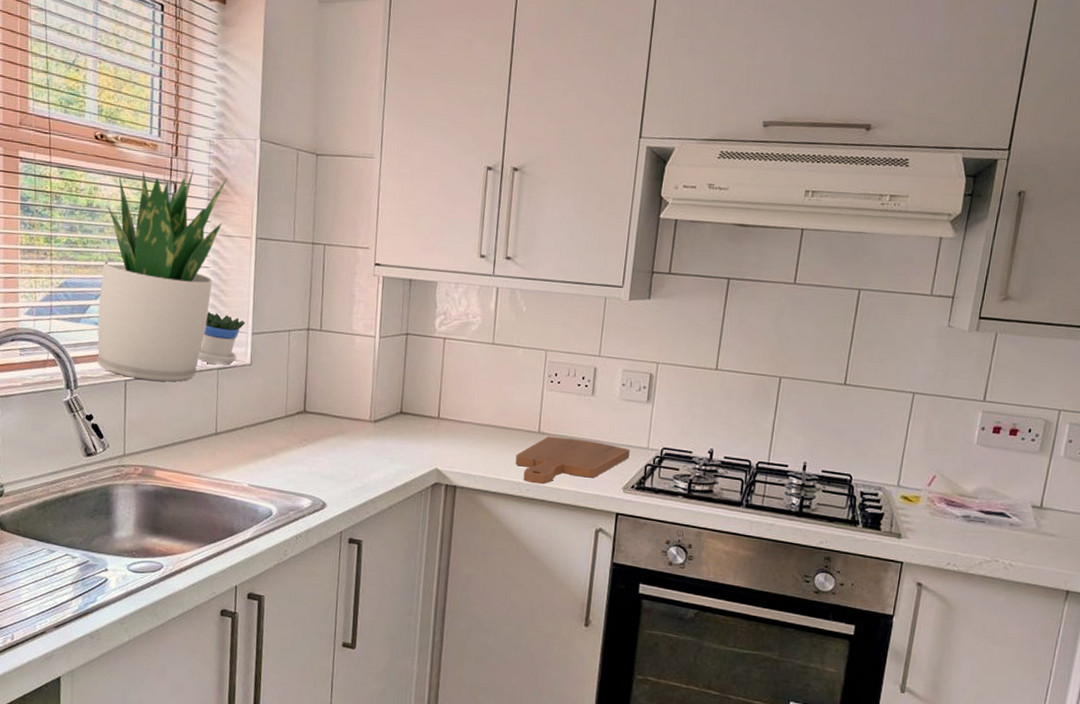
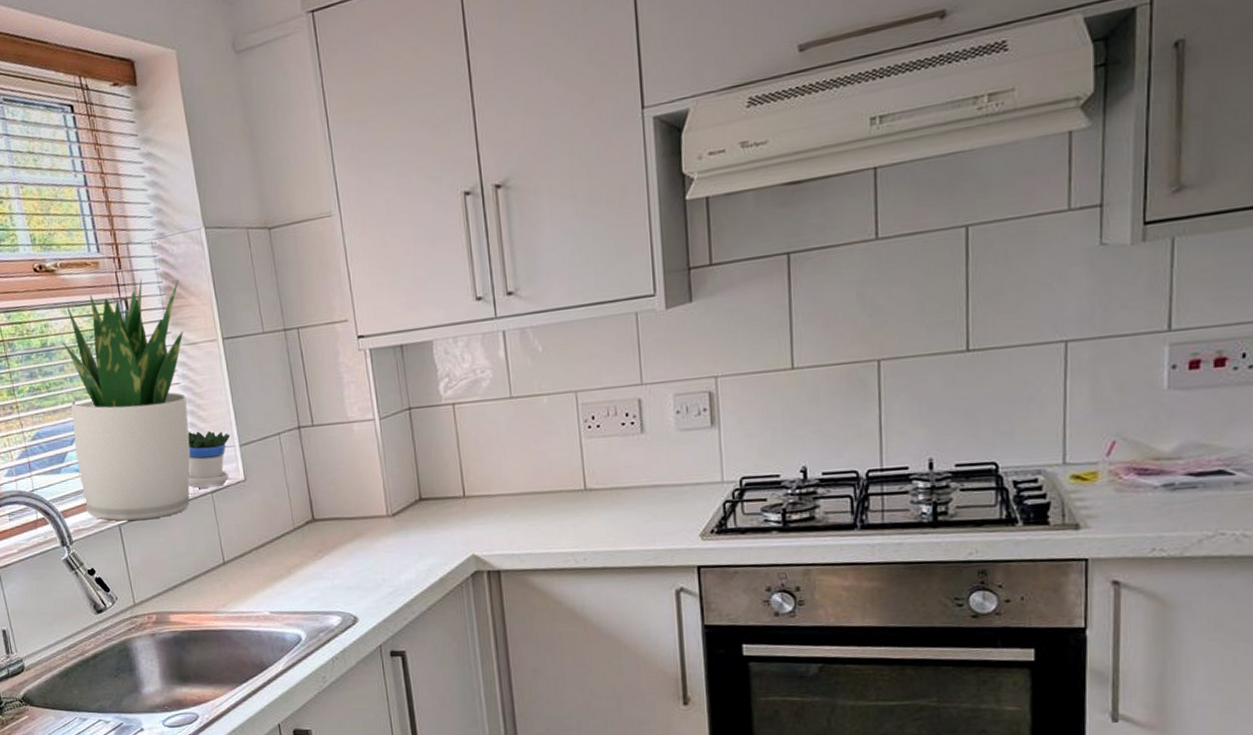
cutting board: present [515,436,630,485] -> none [563,486,701,551]

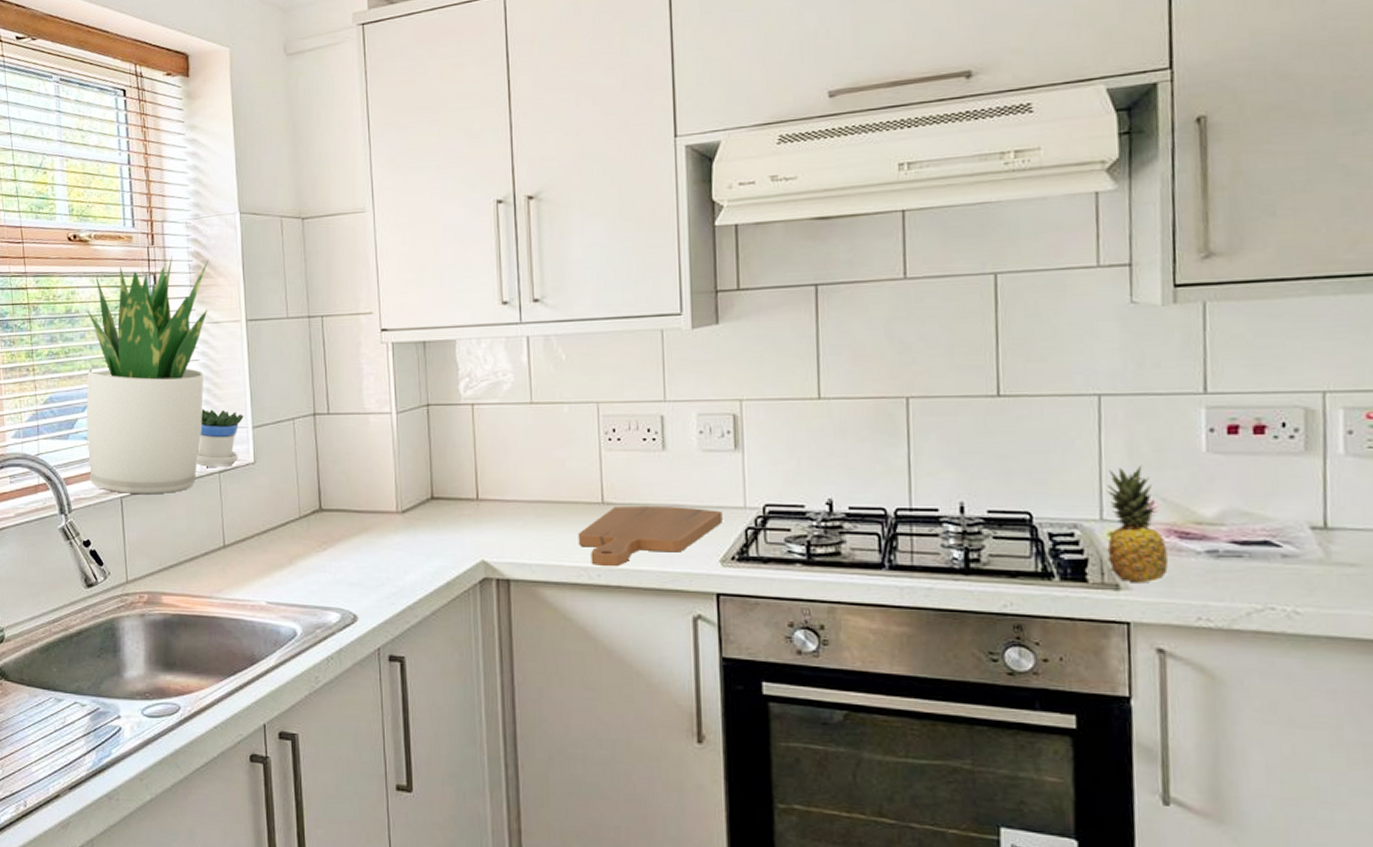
cutting board: none [563,486,701,551] -> present [578,507,723,567]
fruit: none [1069,406,1126,522] -> present [1107,464,1168,583]

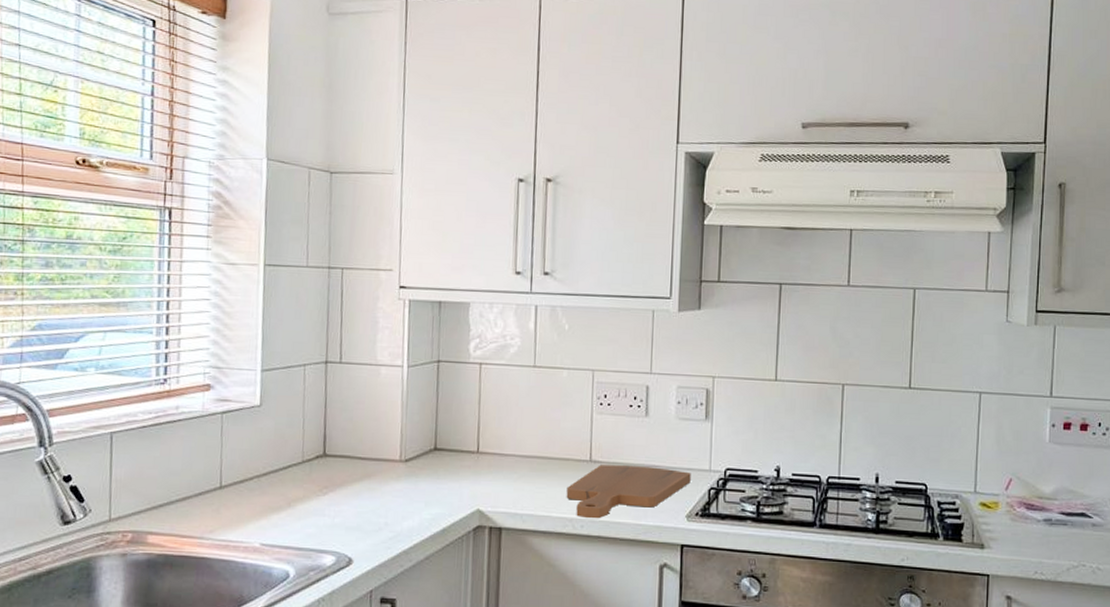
planter: present [86,255,209,494] -> none [76,192,231,431]
flowerpot: present [196,408,244,468] -> none [198,348,254,409]
fruit: present [1107,464,1168,583] -> none [978,449,1018,544]

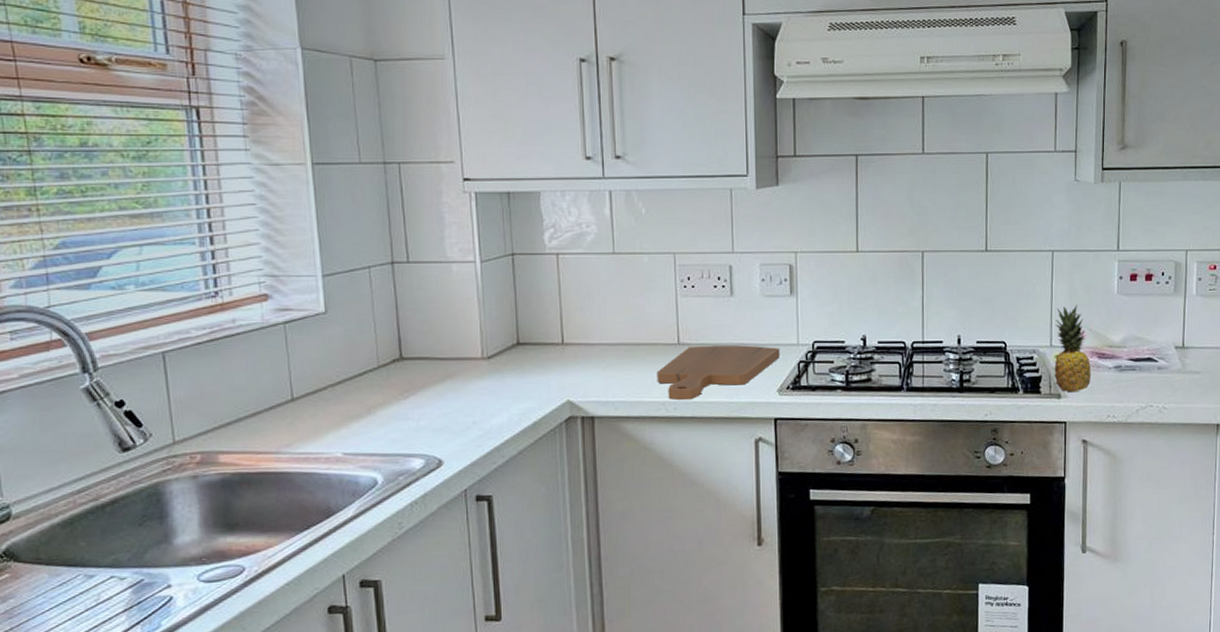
fruit: none [978,449,1018,544] -> present [1054,304,1091,393]

